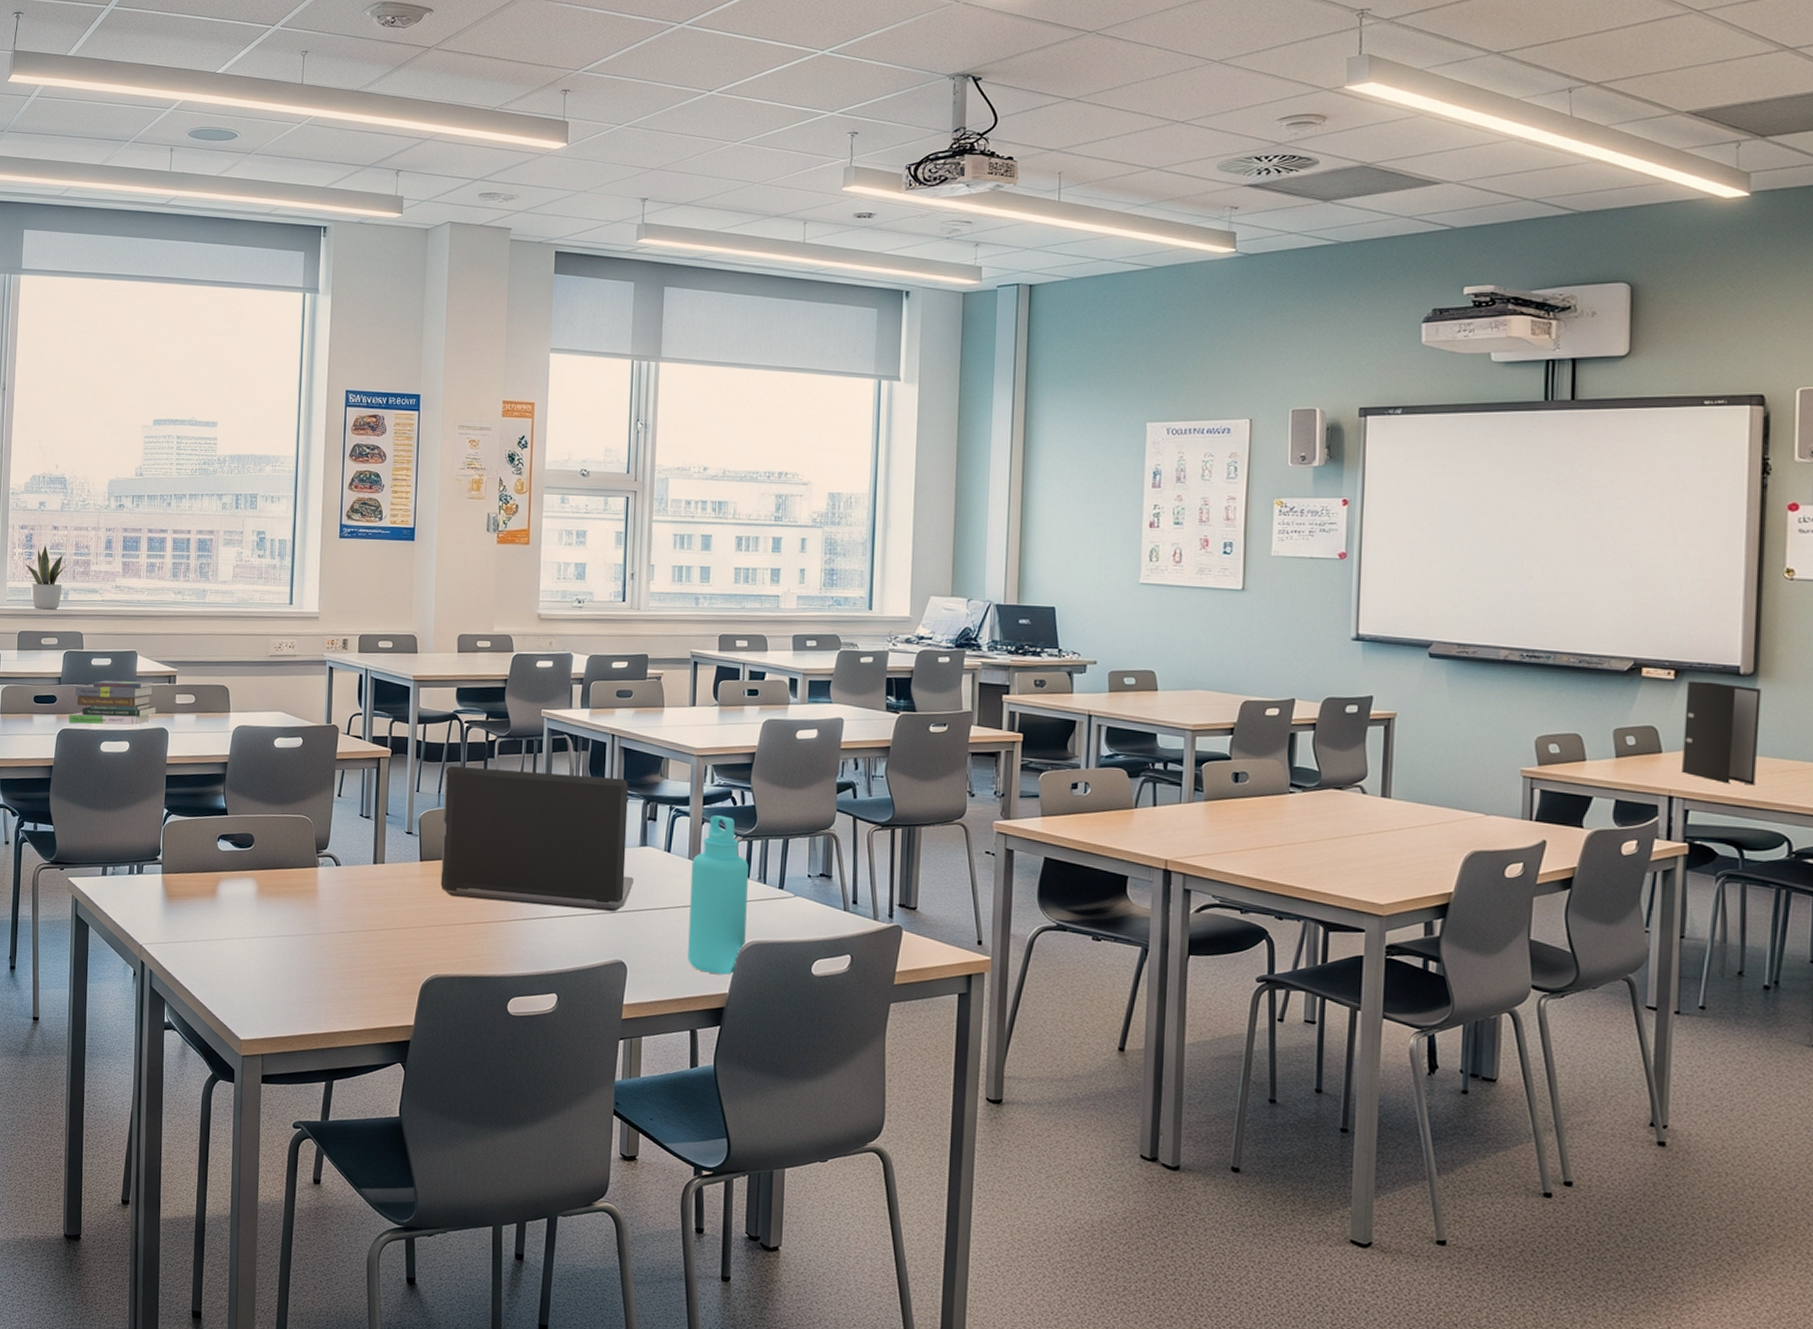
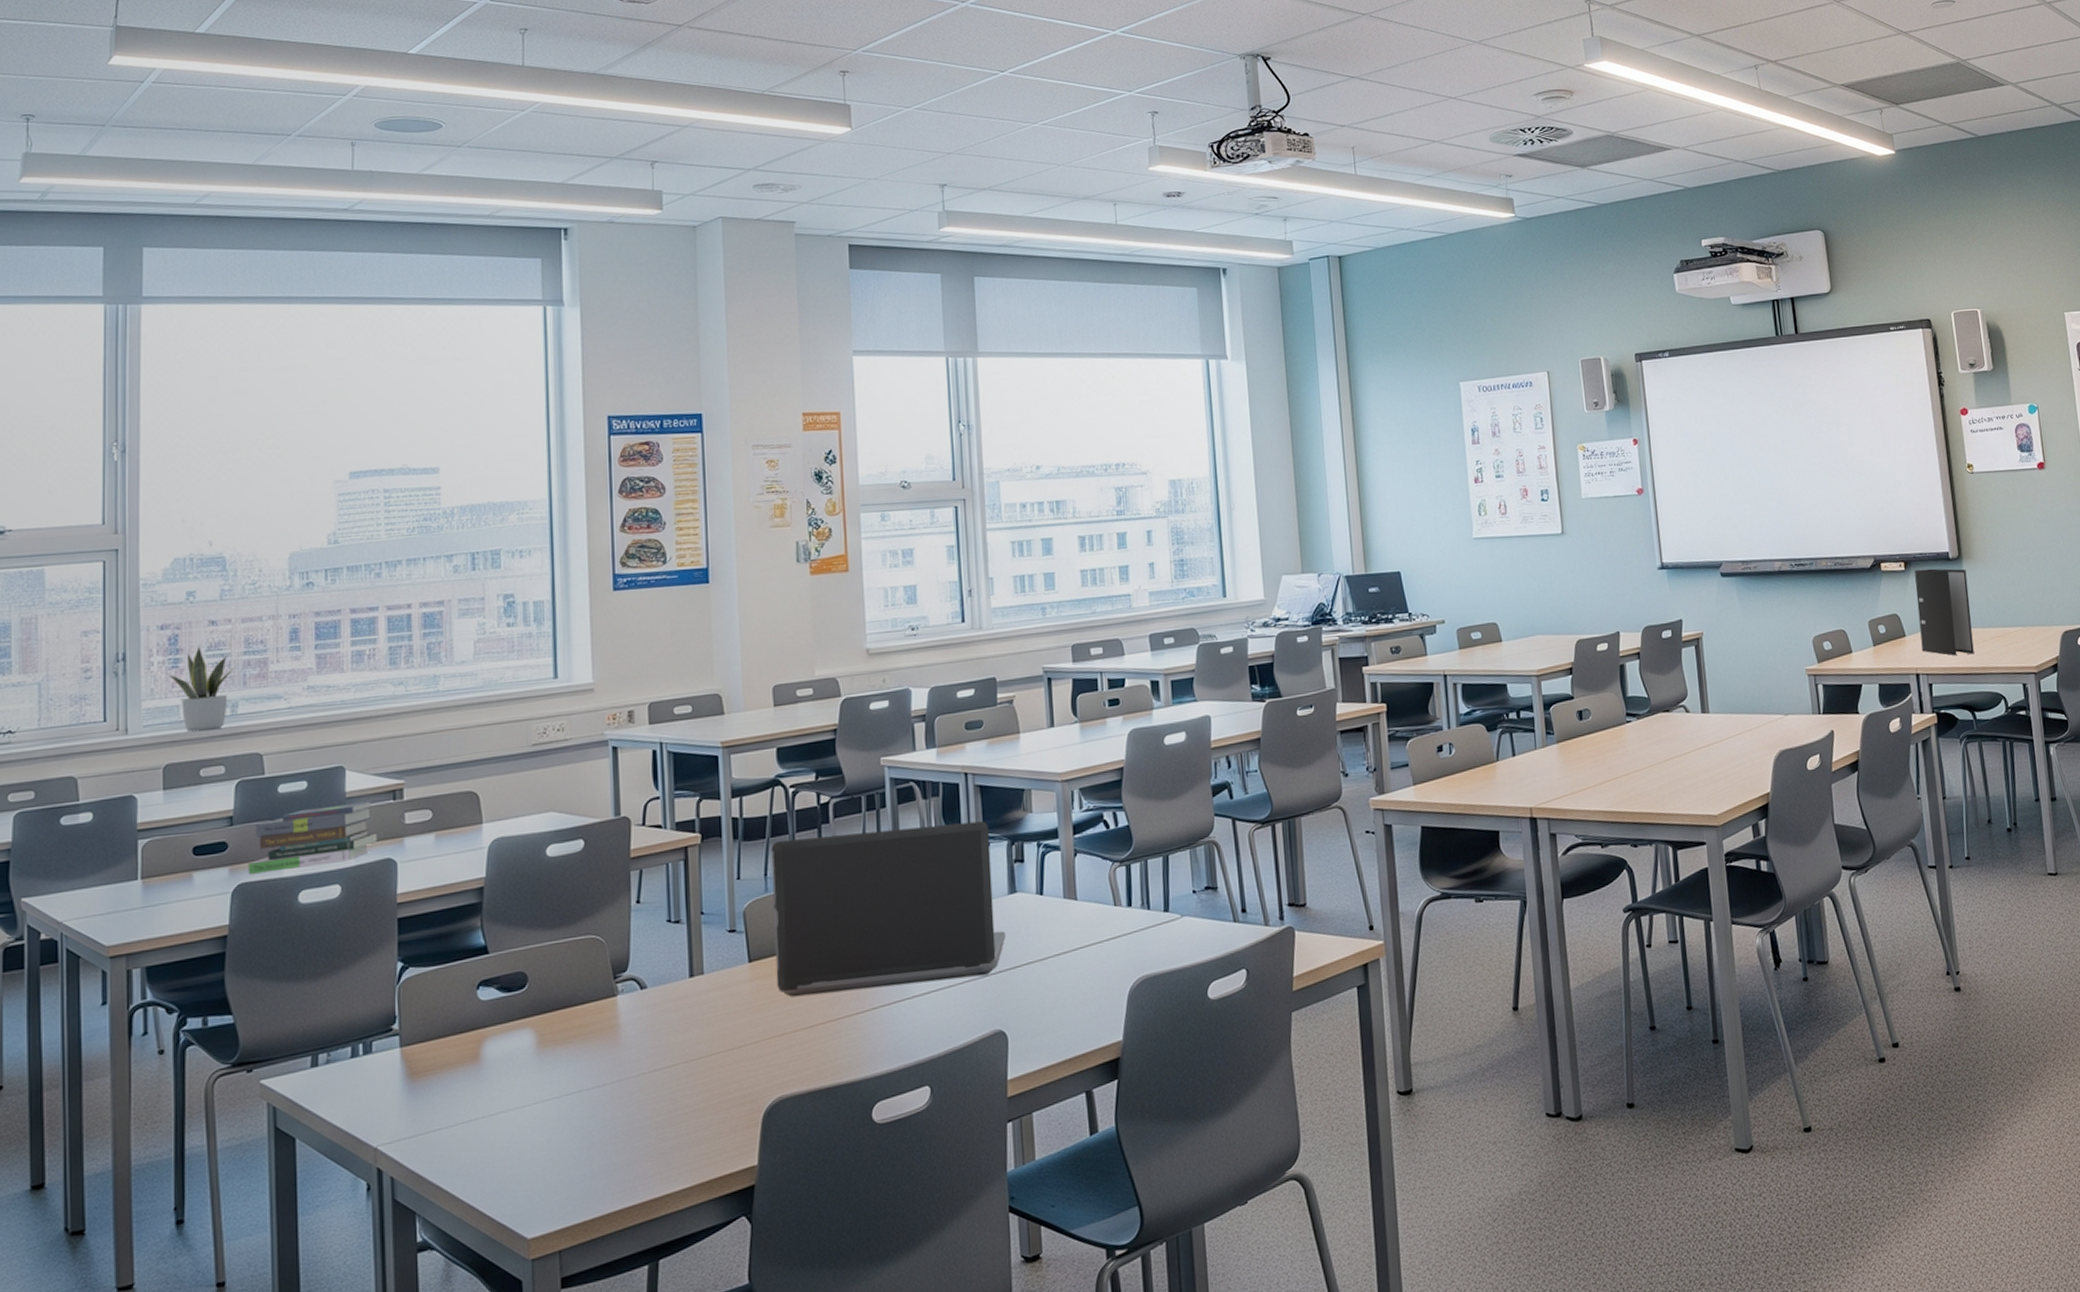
water bottle: present [688,815,749,975] -> none [1068,843,1135,1023]

